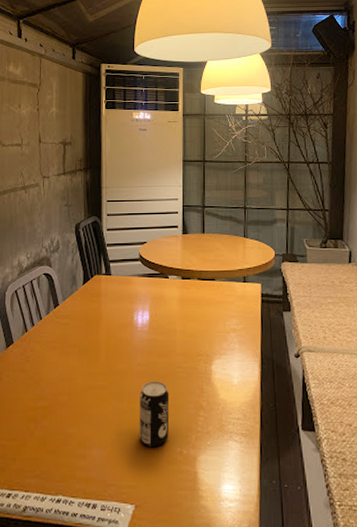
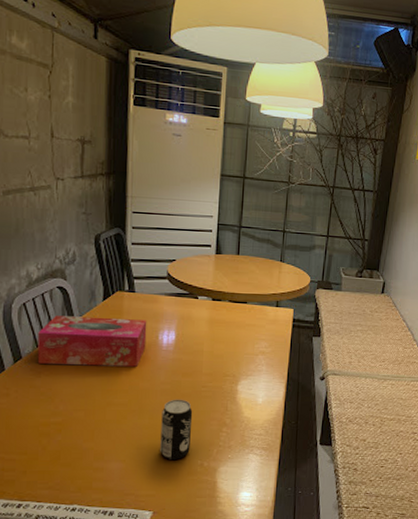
tissue box: none [26,300,123,349] -> present [37,316,147,367]

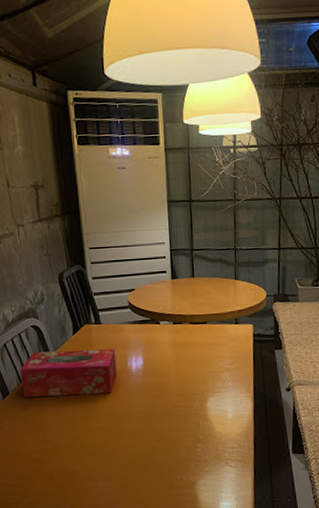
beverage can: present [160,399,193,460] -> none [139,419,169,476]

